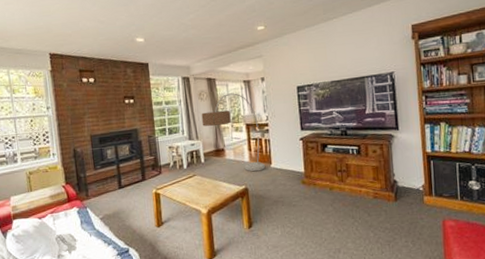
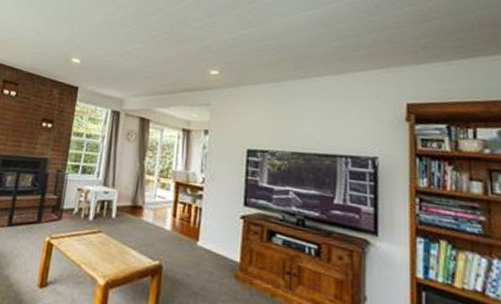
floor lamp: present [201,93,265,172] -> none [123,140,191,247]

